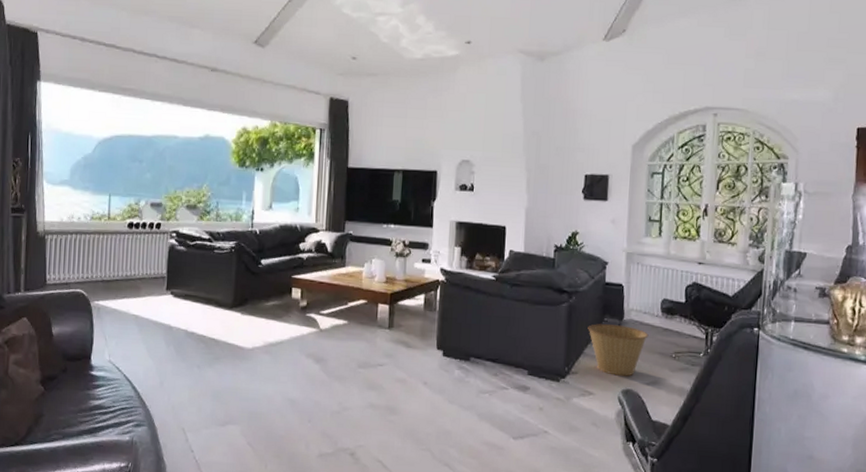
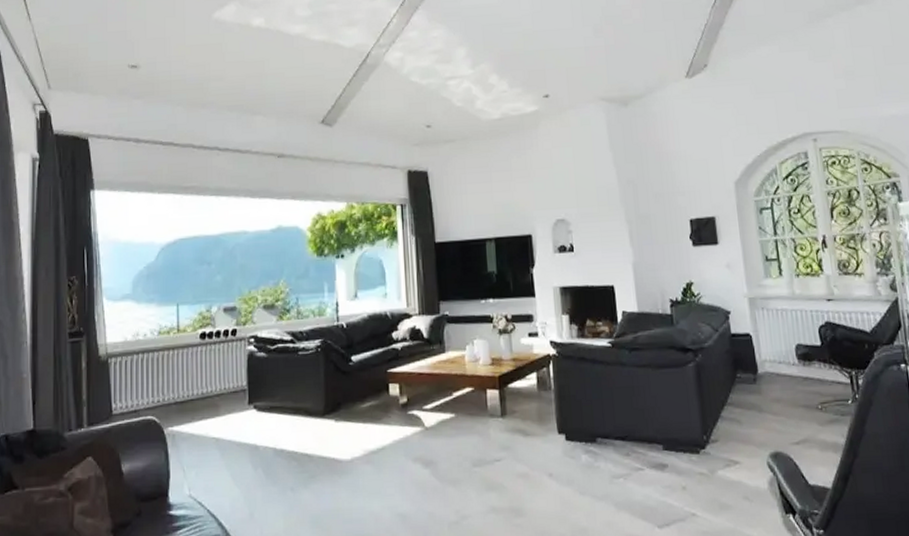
basket: present [588,324,649,376] -> none [720,380,789,438]

